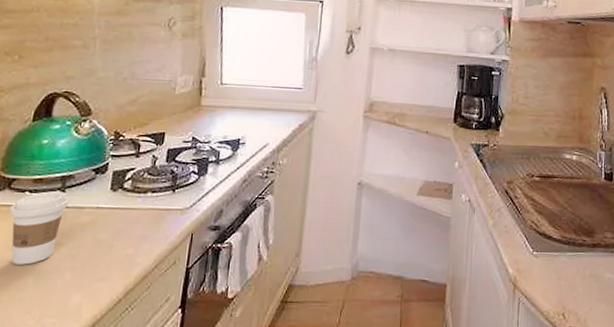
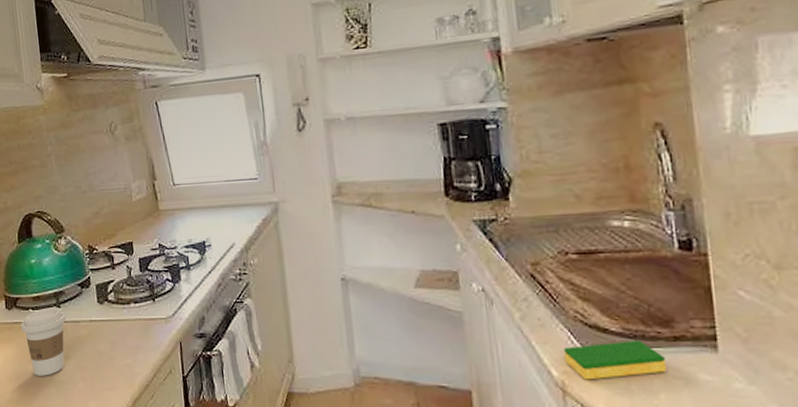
dish sponge: none [518,246,586,277] -> present [563,340,668,380]

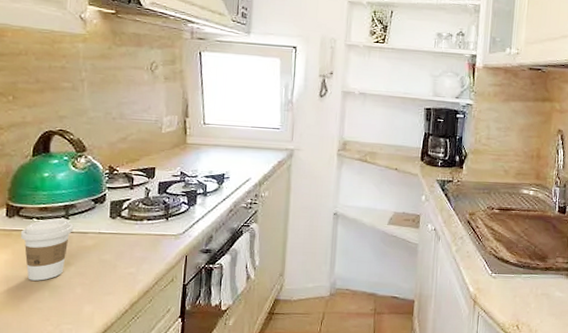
dish sponge: present [563,340,668,380] -> none [479,269,539,295]

